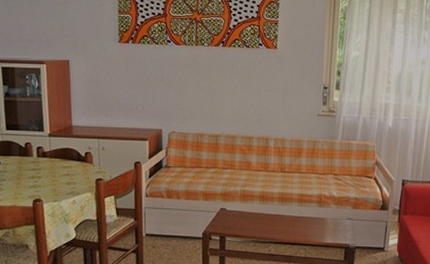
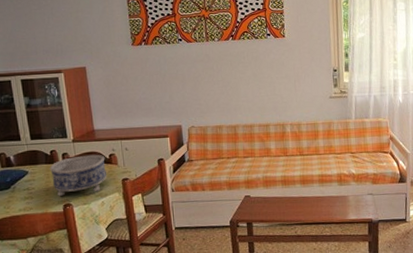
decorative bowl: none [22,151,81,190] -> present [49,154,106,196]

